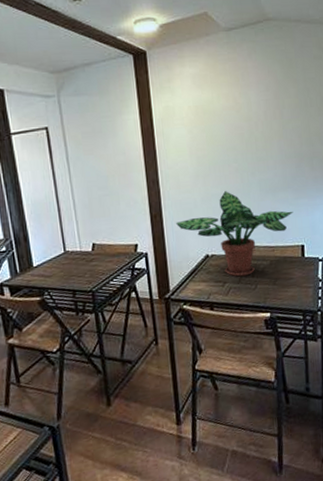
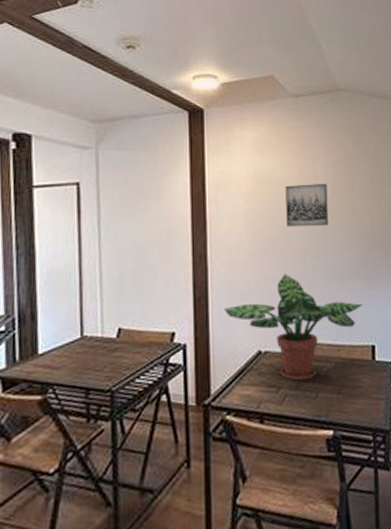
wall art: none [222,109,262,150] -> present [285,183,329,227]

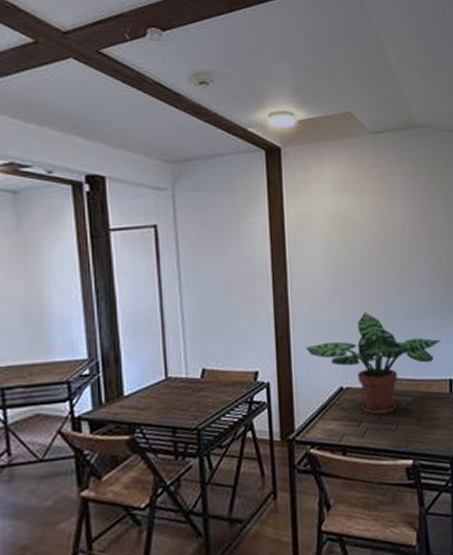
wall art: present [285,183,329,227] -> none [364,221,408,266]

